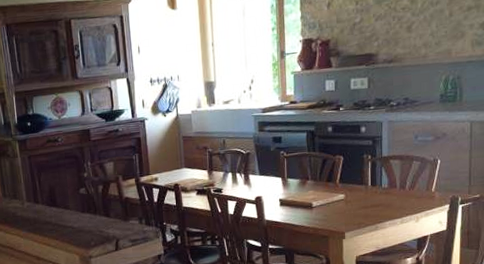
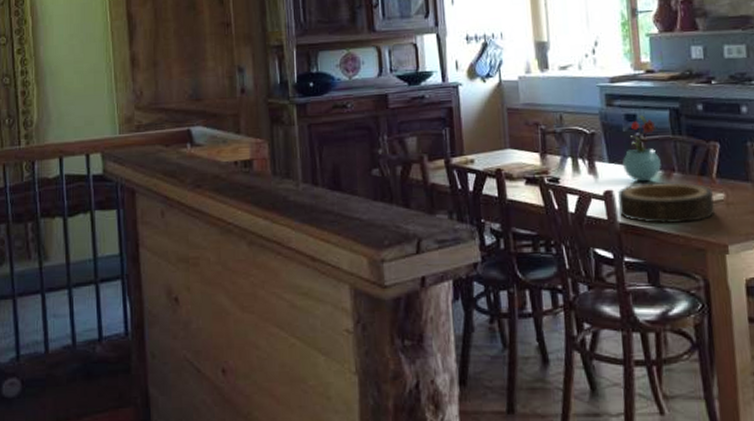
wooden bowl: none [265,187,337,219] -> present [617,182,716,224]
potted flower: none [270,137,299,189] -> present [623,115,661,182]

